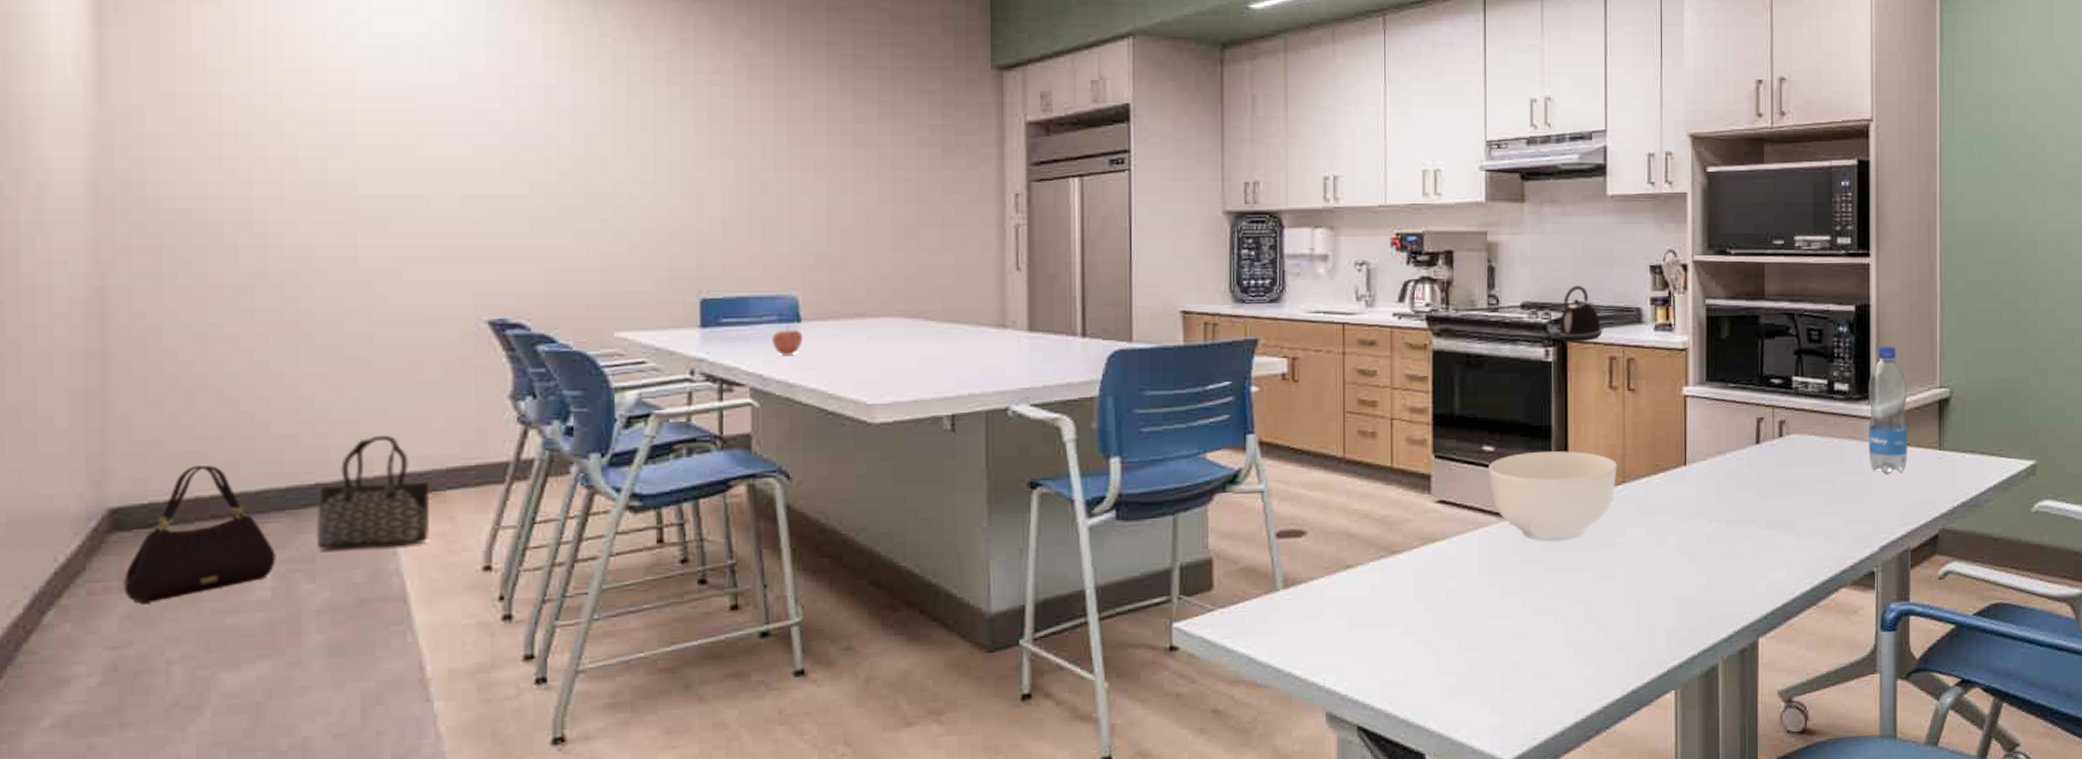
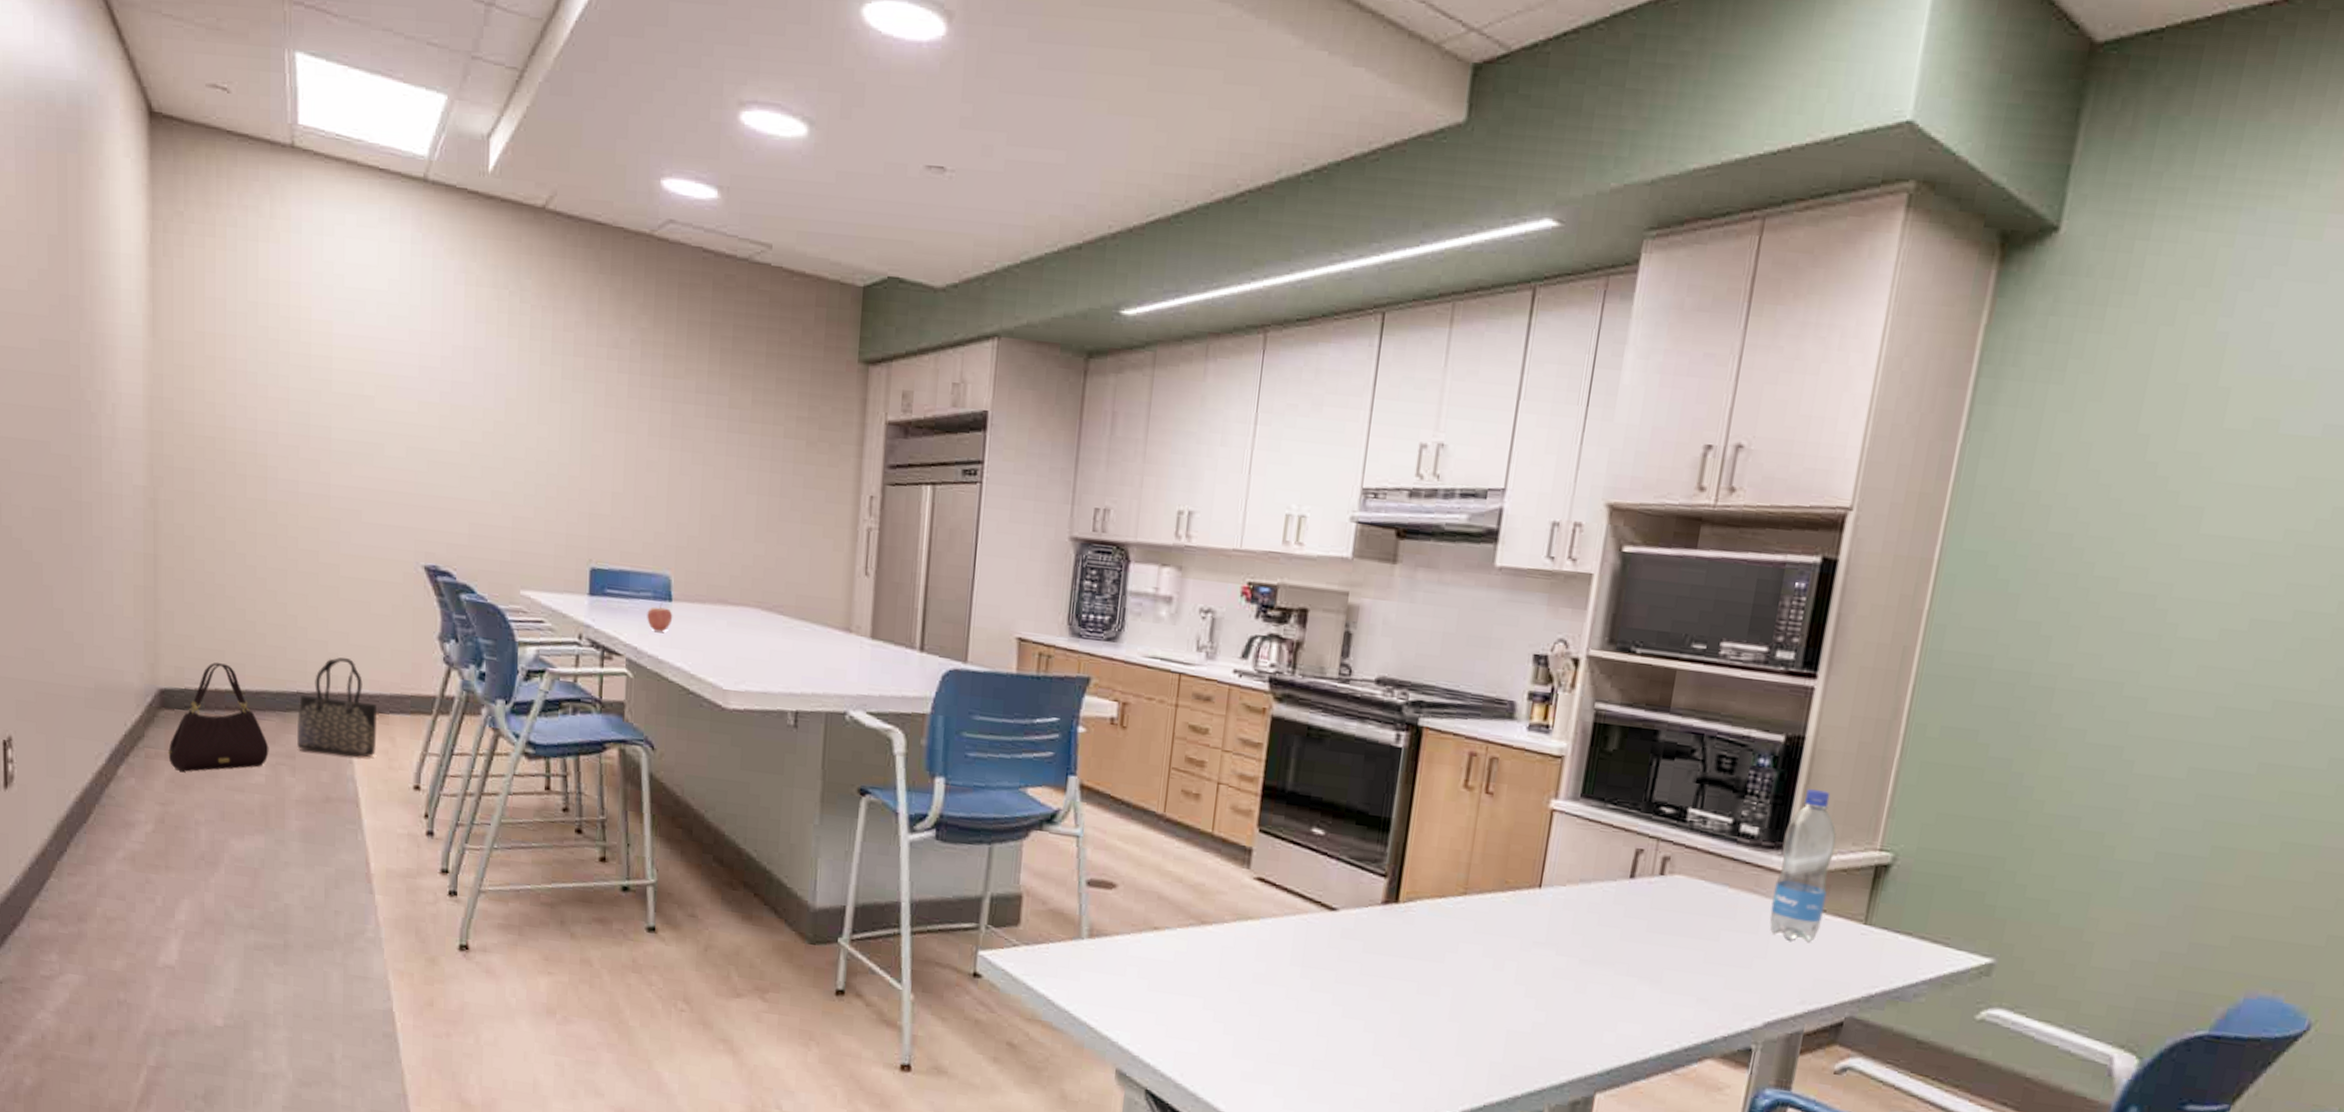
bowl: present [1487,451,1617,542] -> none [1314,842,1461,945]
kettle: present [1558,285,1602,341] -> none [1414,665,1466,730]

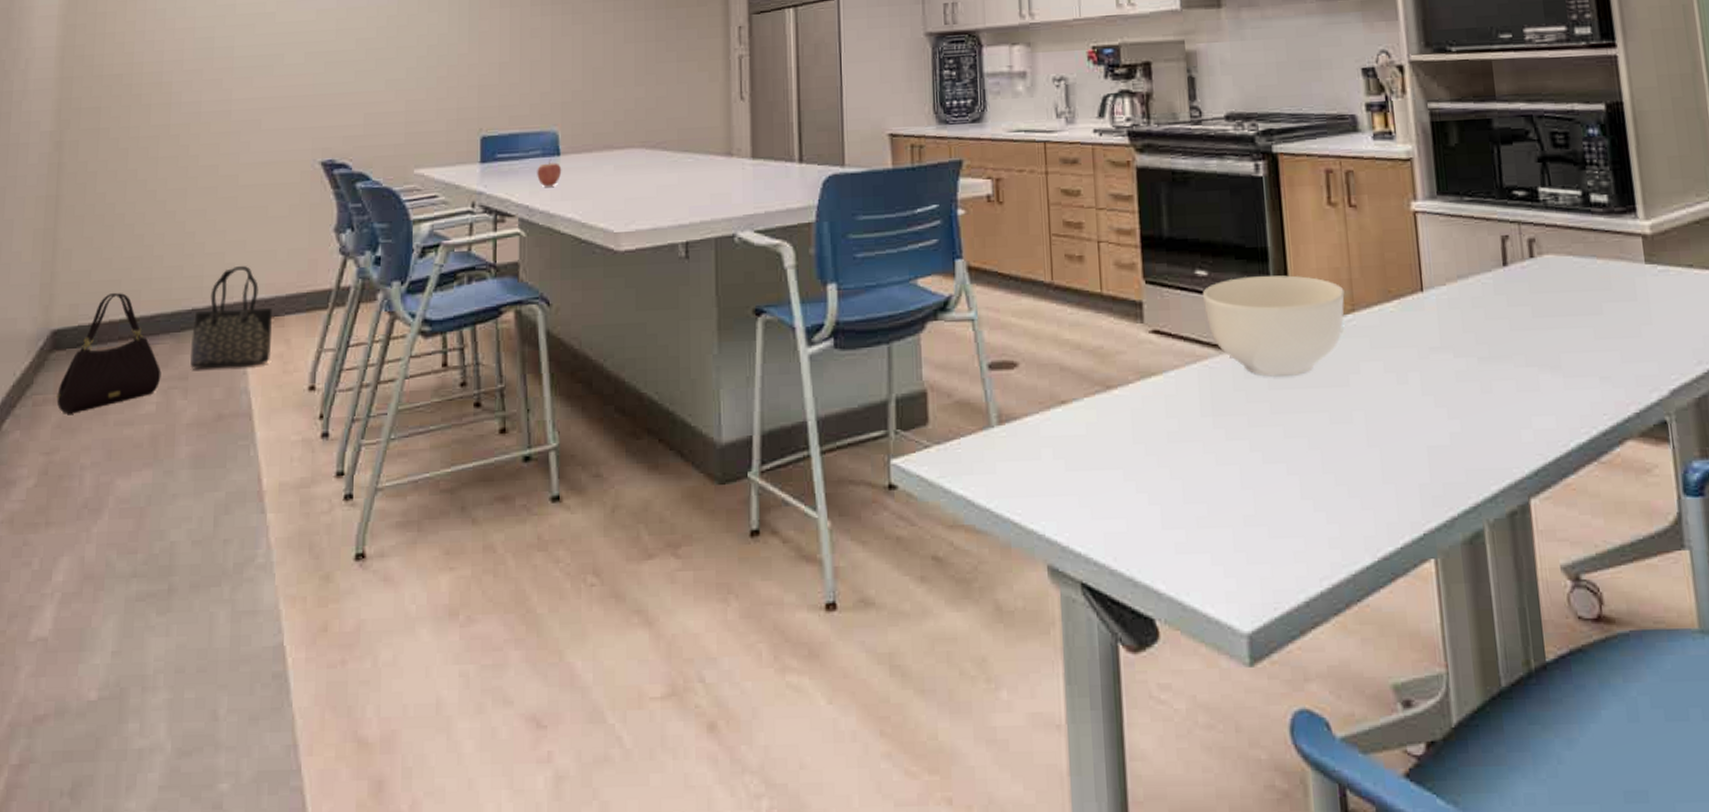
bowl: none [1314,842,1461,945] -> present [1202,275,1345,378]
bottle: present [1769,789,1836,943] -> none [1632,149,1693,302]

